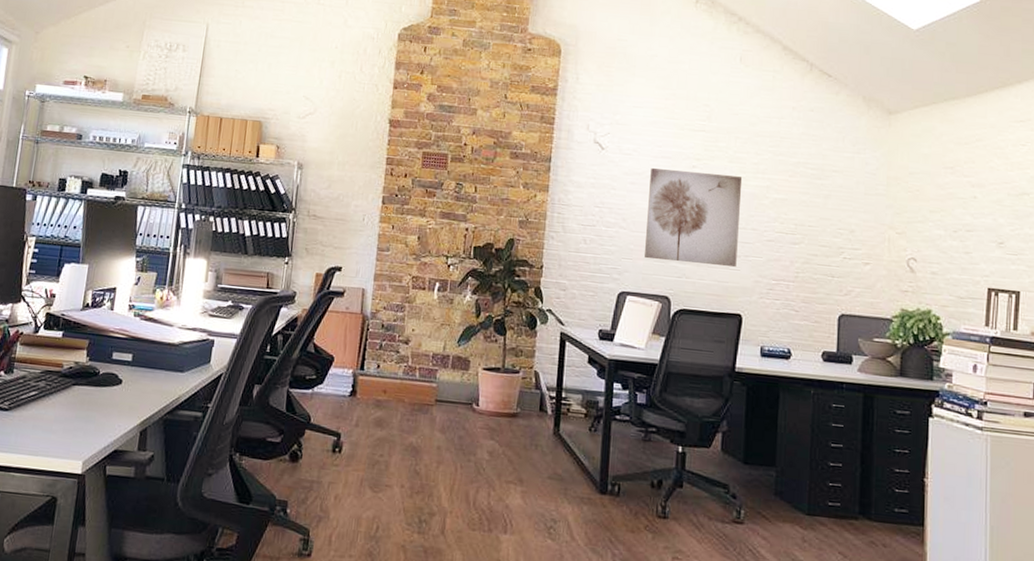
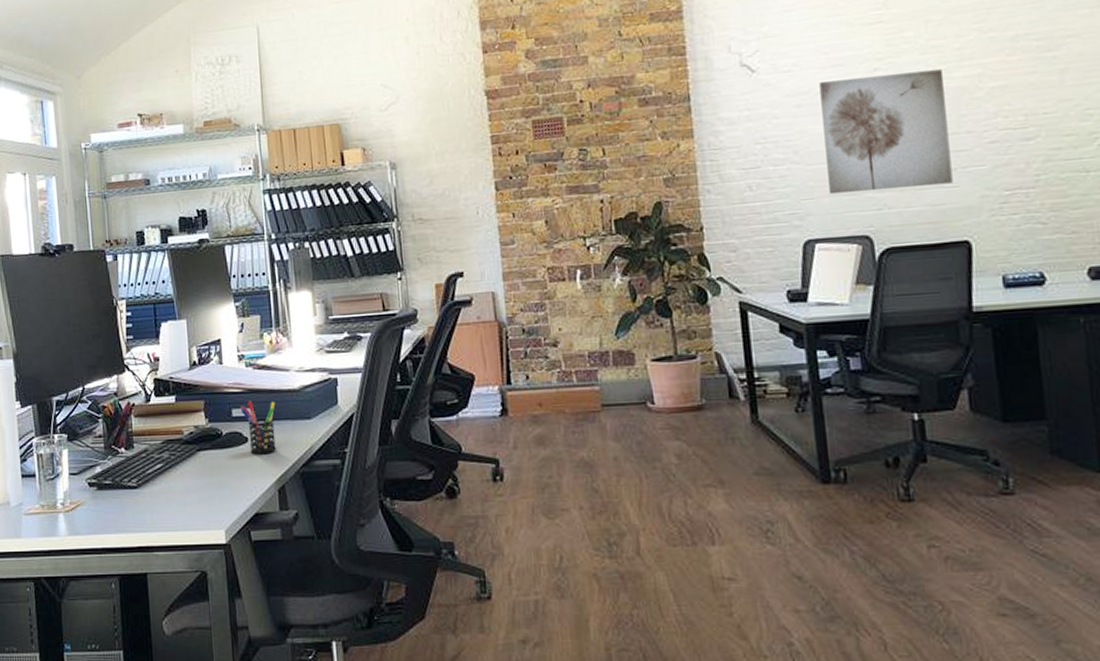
pen holder: none [121,347,154,398] -> present [240,401,276,455]

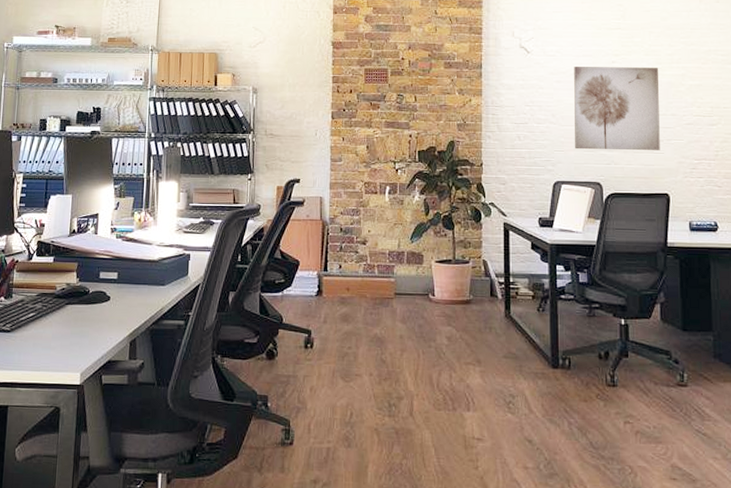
pen holder: present [240,401,276,455] -> none [107,266,137,312]

